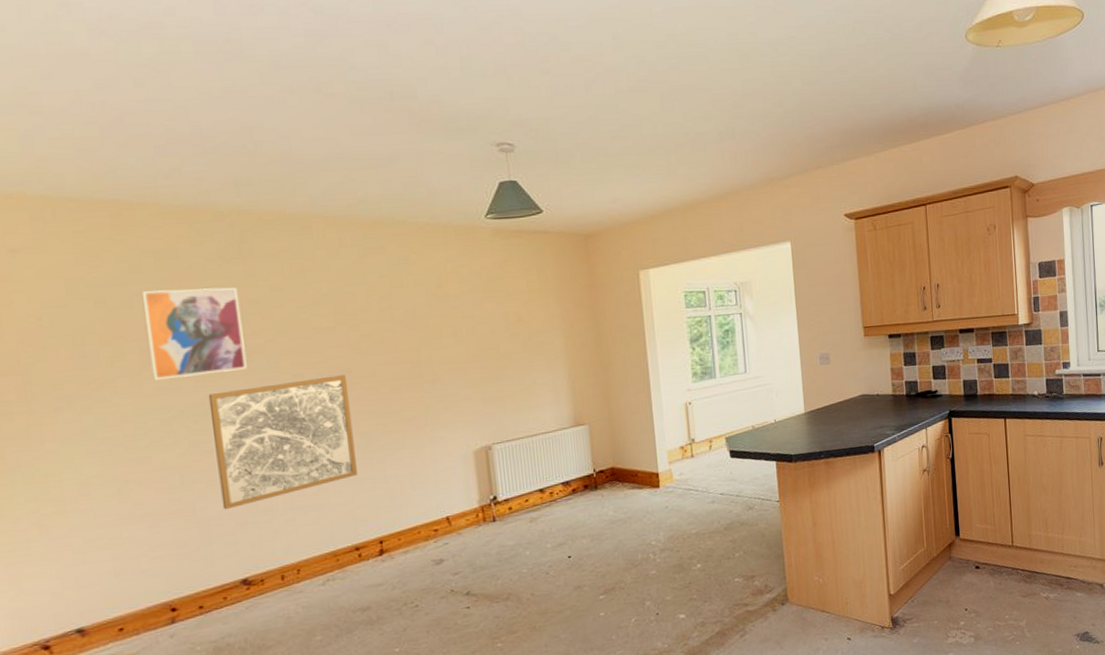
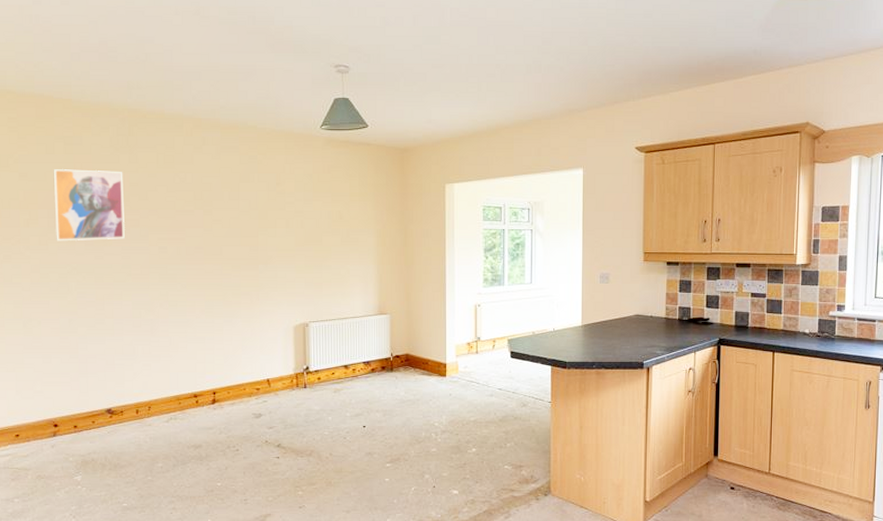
wall art: present [208,375,358,510] -> none [94,251,201,351]

